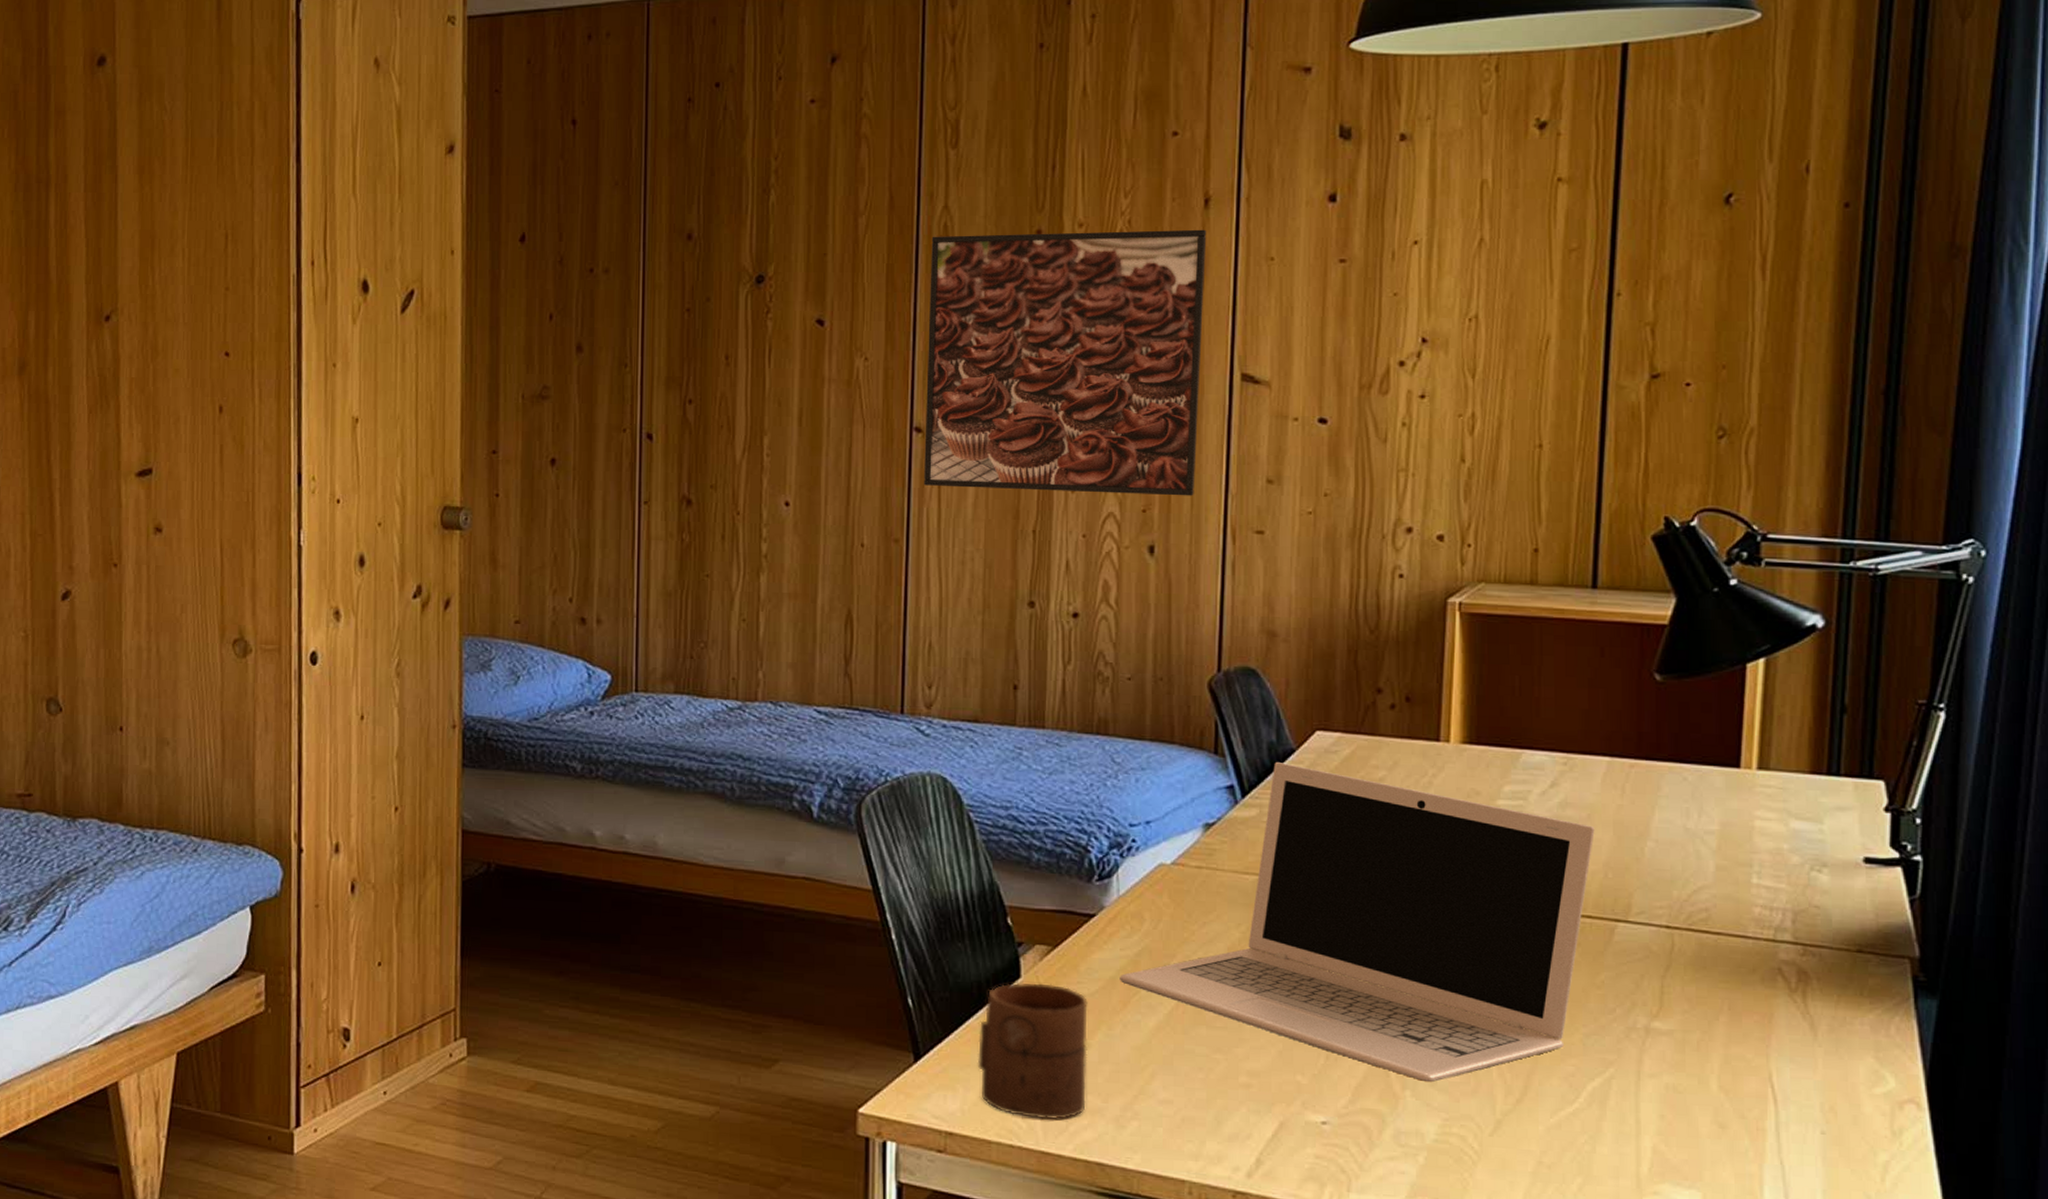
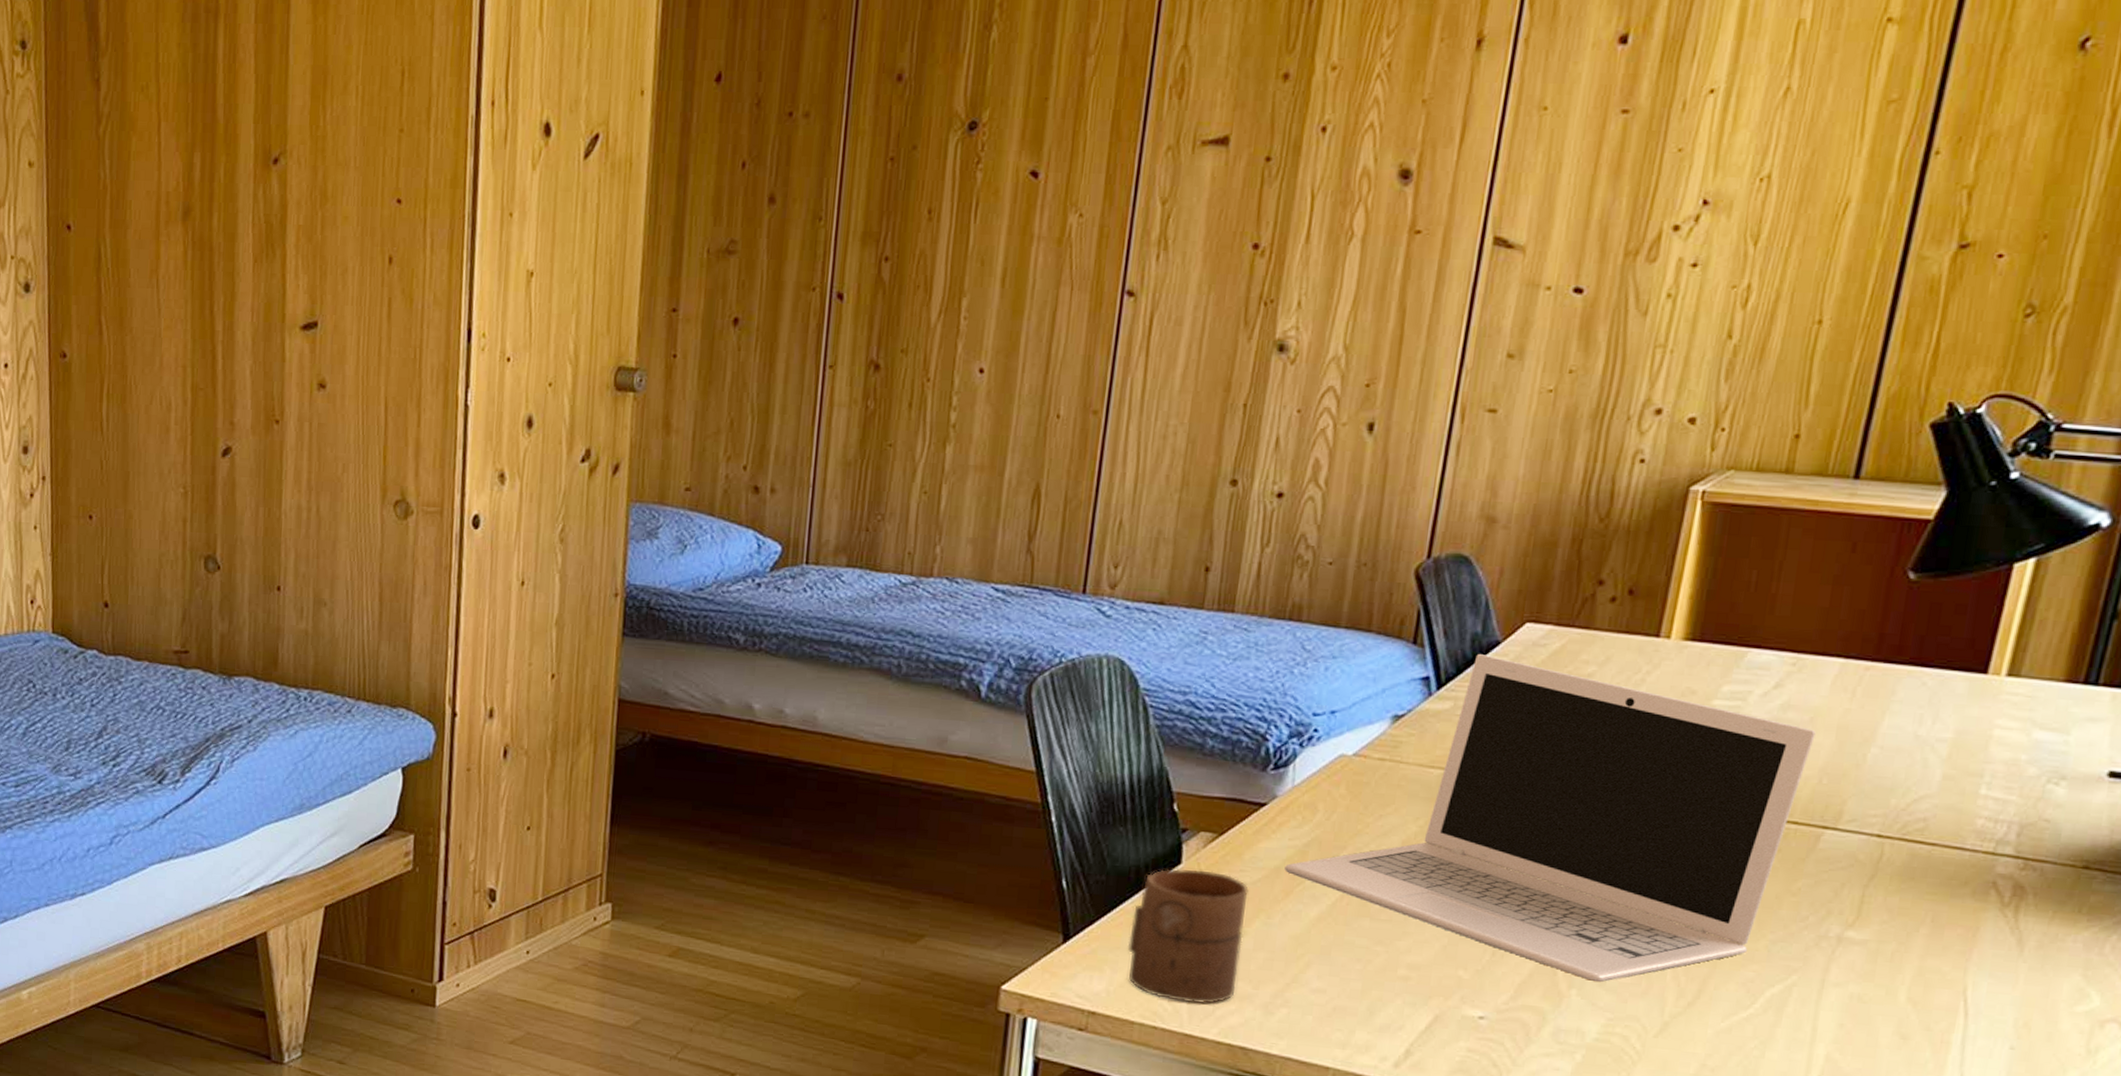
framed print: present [924,229,1207,496] -> none [1131,74,1475,371]

